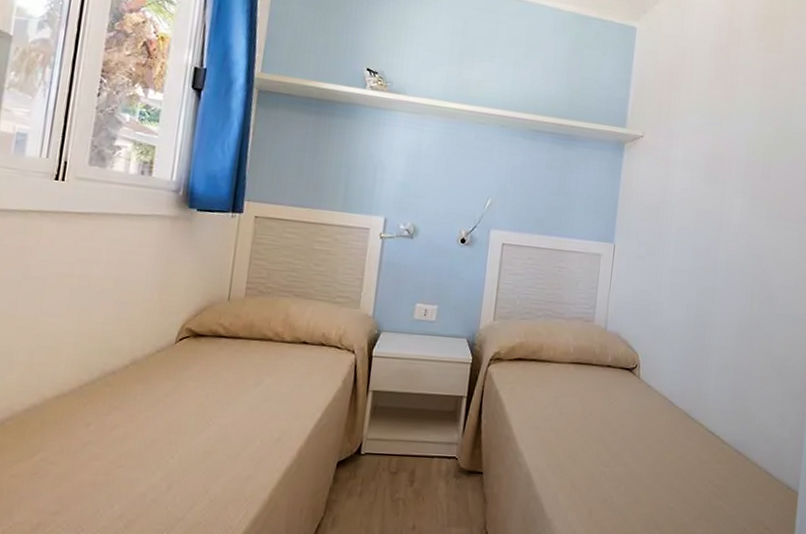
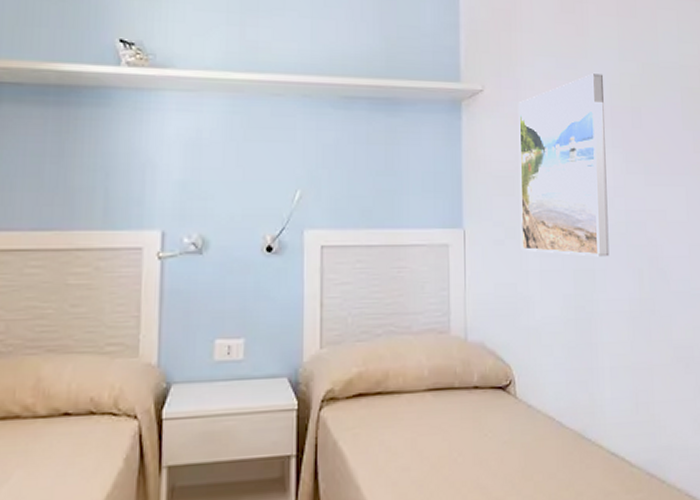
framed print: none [658,132,744,280] -> present [519,74,609,257]

